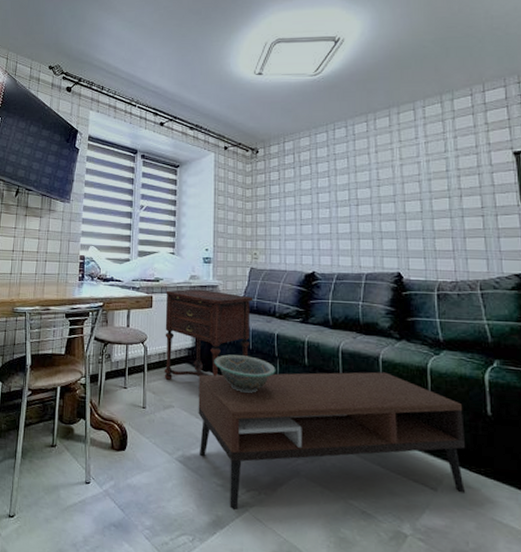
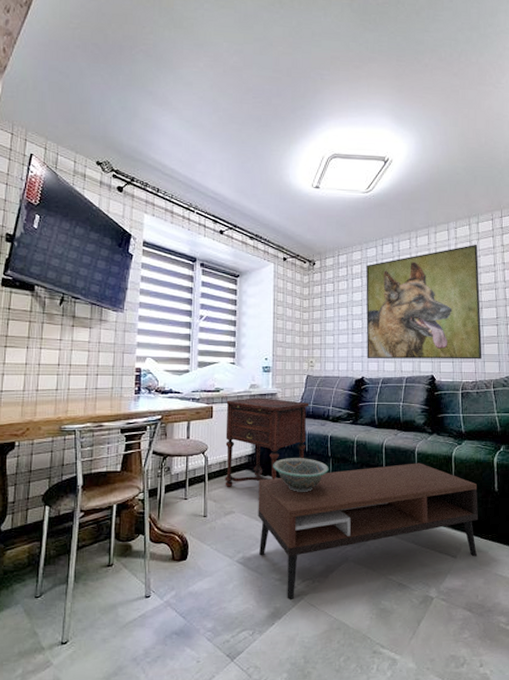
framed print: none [316,123,463,256] -> present [366,244,482,360]

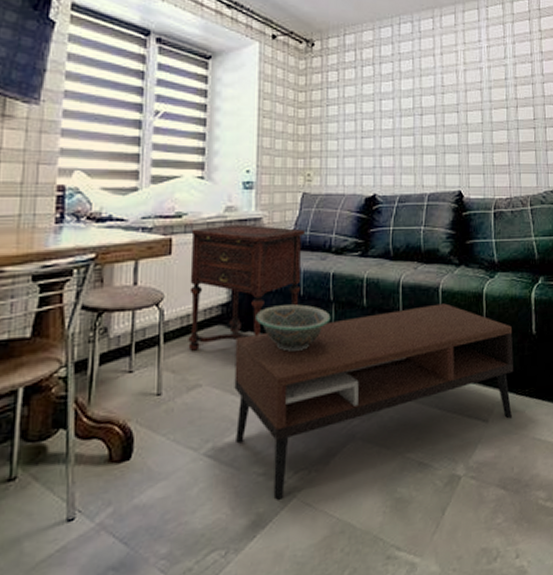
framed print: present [366,244,482,360] -> none [379,27,518,171]

